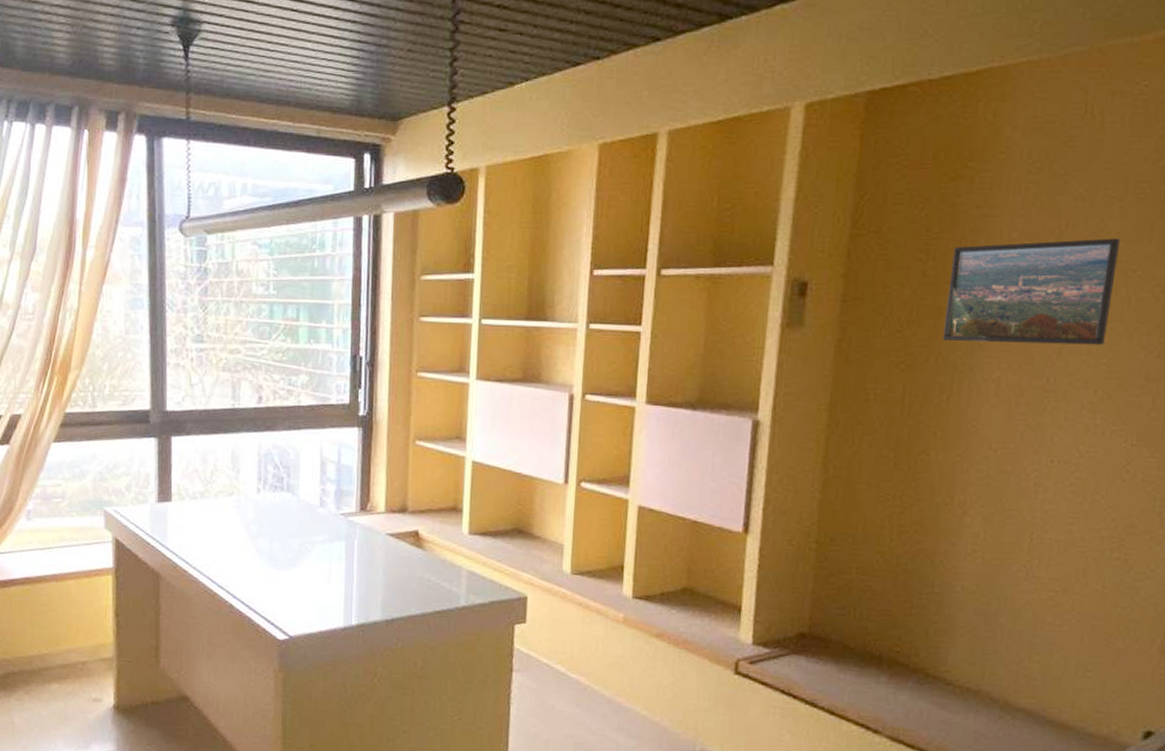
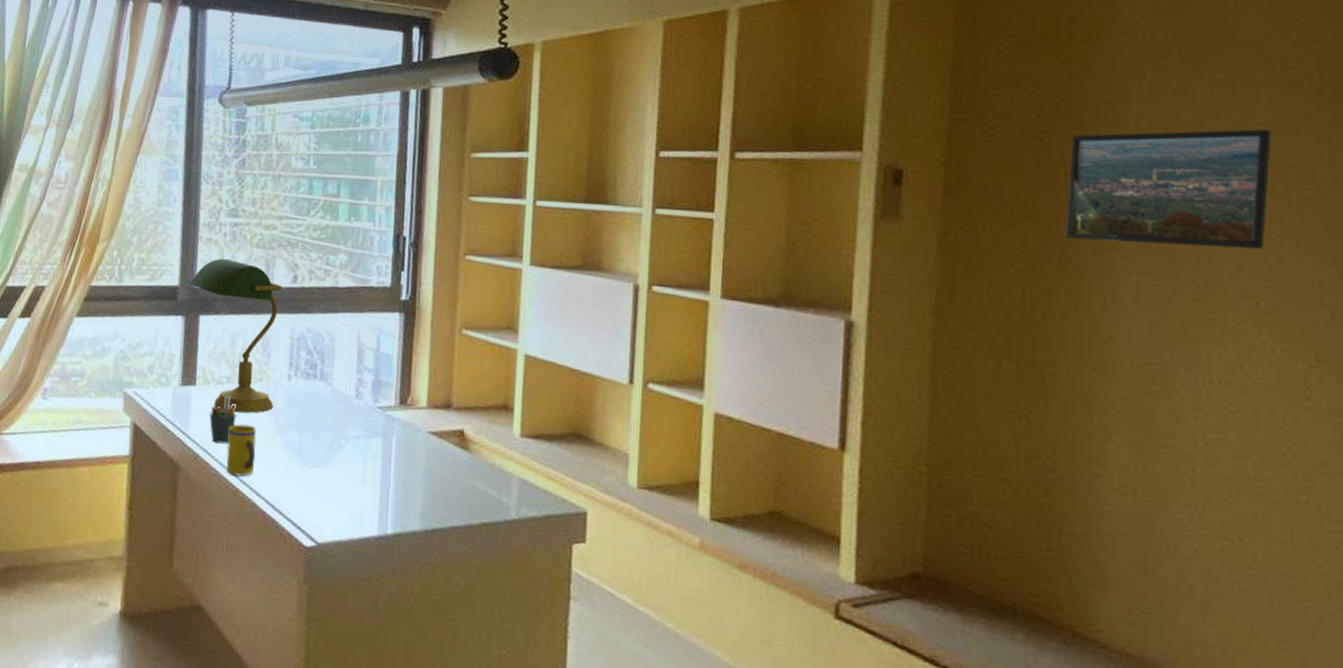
desk lamp: none [160,382,248,525] -> present [190,258,282,413]
pen holder: none [186,510,211,553] -> present [209,396,237,444]
mug: none [203,535,230,582] -> present [226,424,256,477]

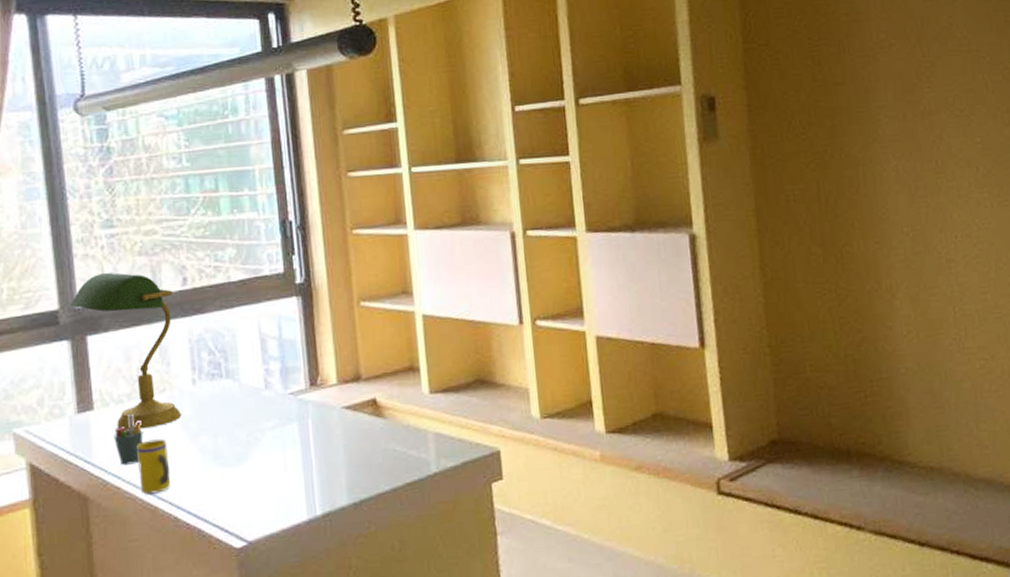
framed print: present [1066,129,1272,250] -> none [834,31,975,137]

